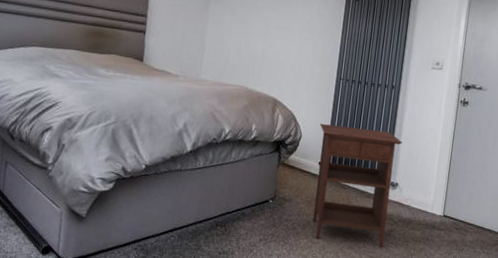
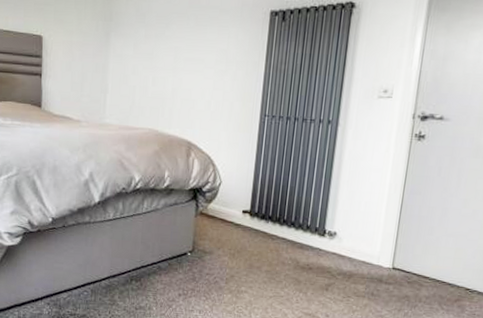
nightstand: present [313,124,403,248] -> none [237,168,342,304]

